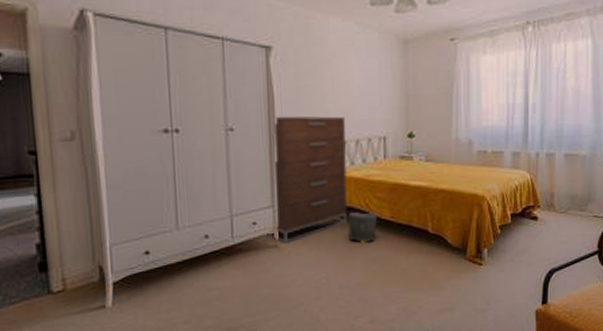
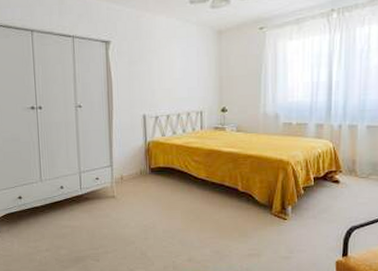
dresser: present [263,116,348,243] -> none [104,95,170,195]
bag: present [346,211,378,244] -> none [169,171,195,198]

